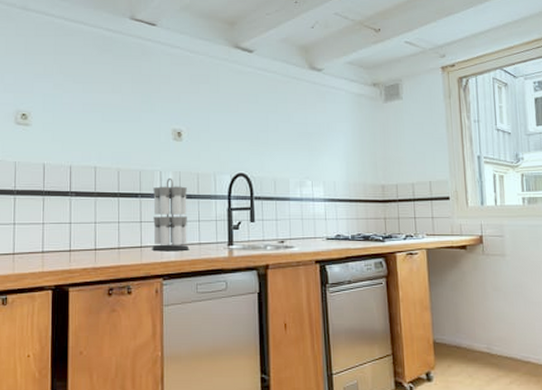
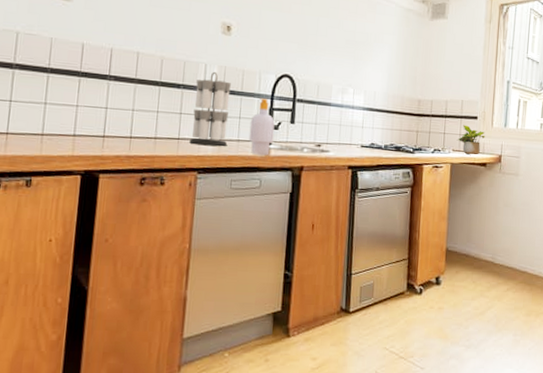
soap bottle: none [210,200,235,257] -> present [248,98,275,156]
potted plant: none [429,207,461,238] -> present [456,125,485,156]

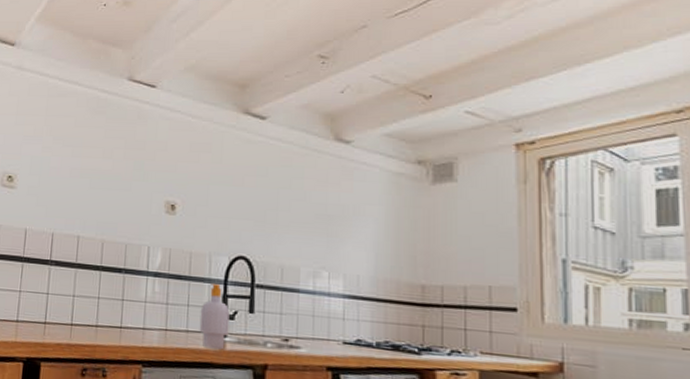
spice rack: present [189,71,231,147] -> none [132,254,177,337]
potted plant: present [456,125,485,156] -> none [485,319,532,361]

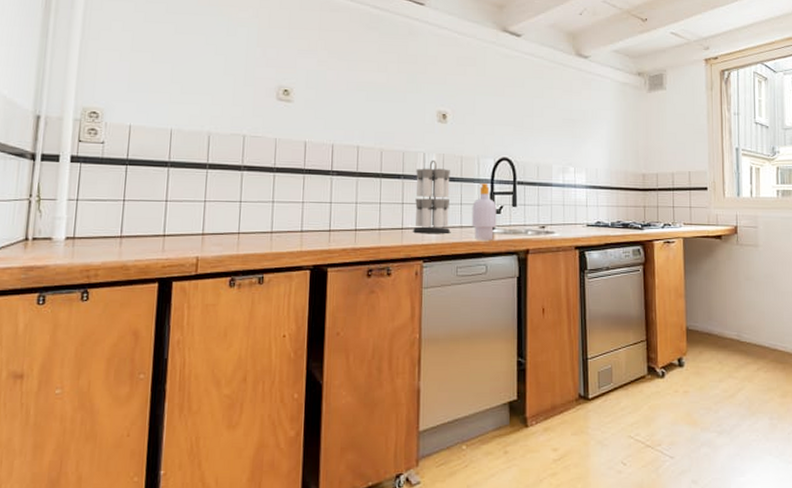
spice rack: none [132,254,177,337] -> present [413,159,450,234]

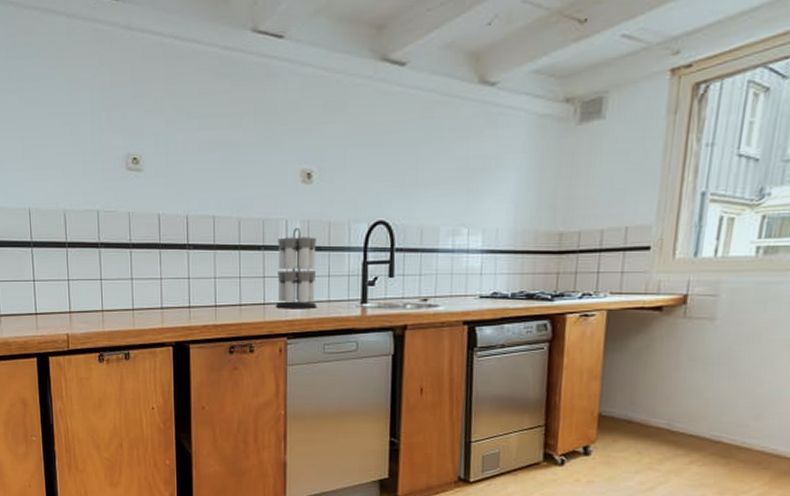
soap bottle: present [471,183,497,241] -> none [340,252,370,316]

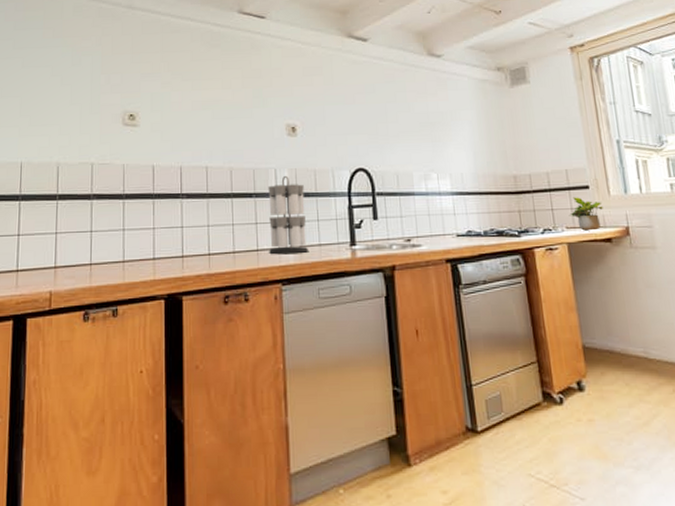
potted plant: none [616,259,662,297] -> present [568,197,603,231]

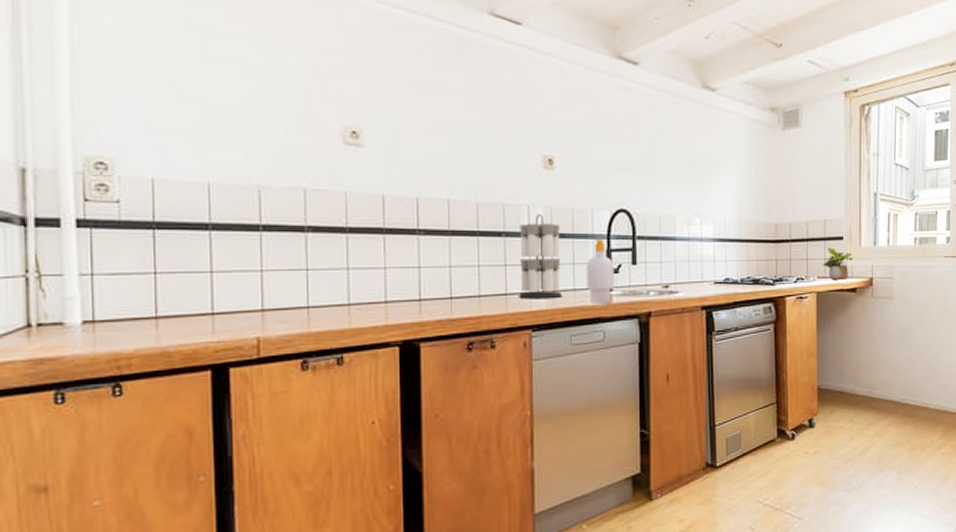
soap bottle: none [329,197,358,258] -> present [586,239,614,304]

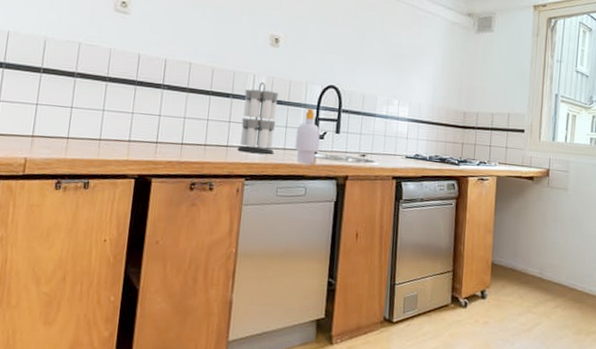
potted plant: present [821,248,853,281] -> none [503,138,532,169]

